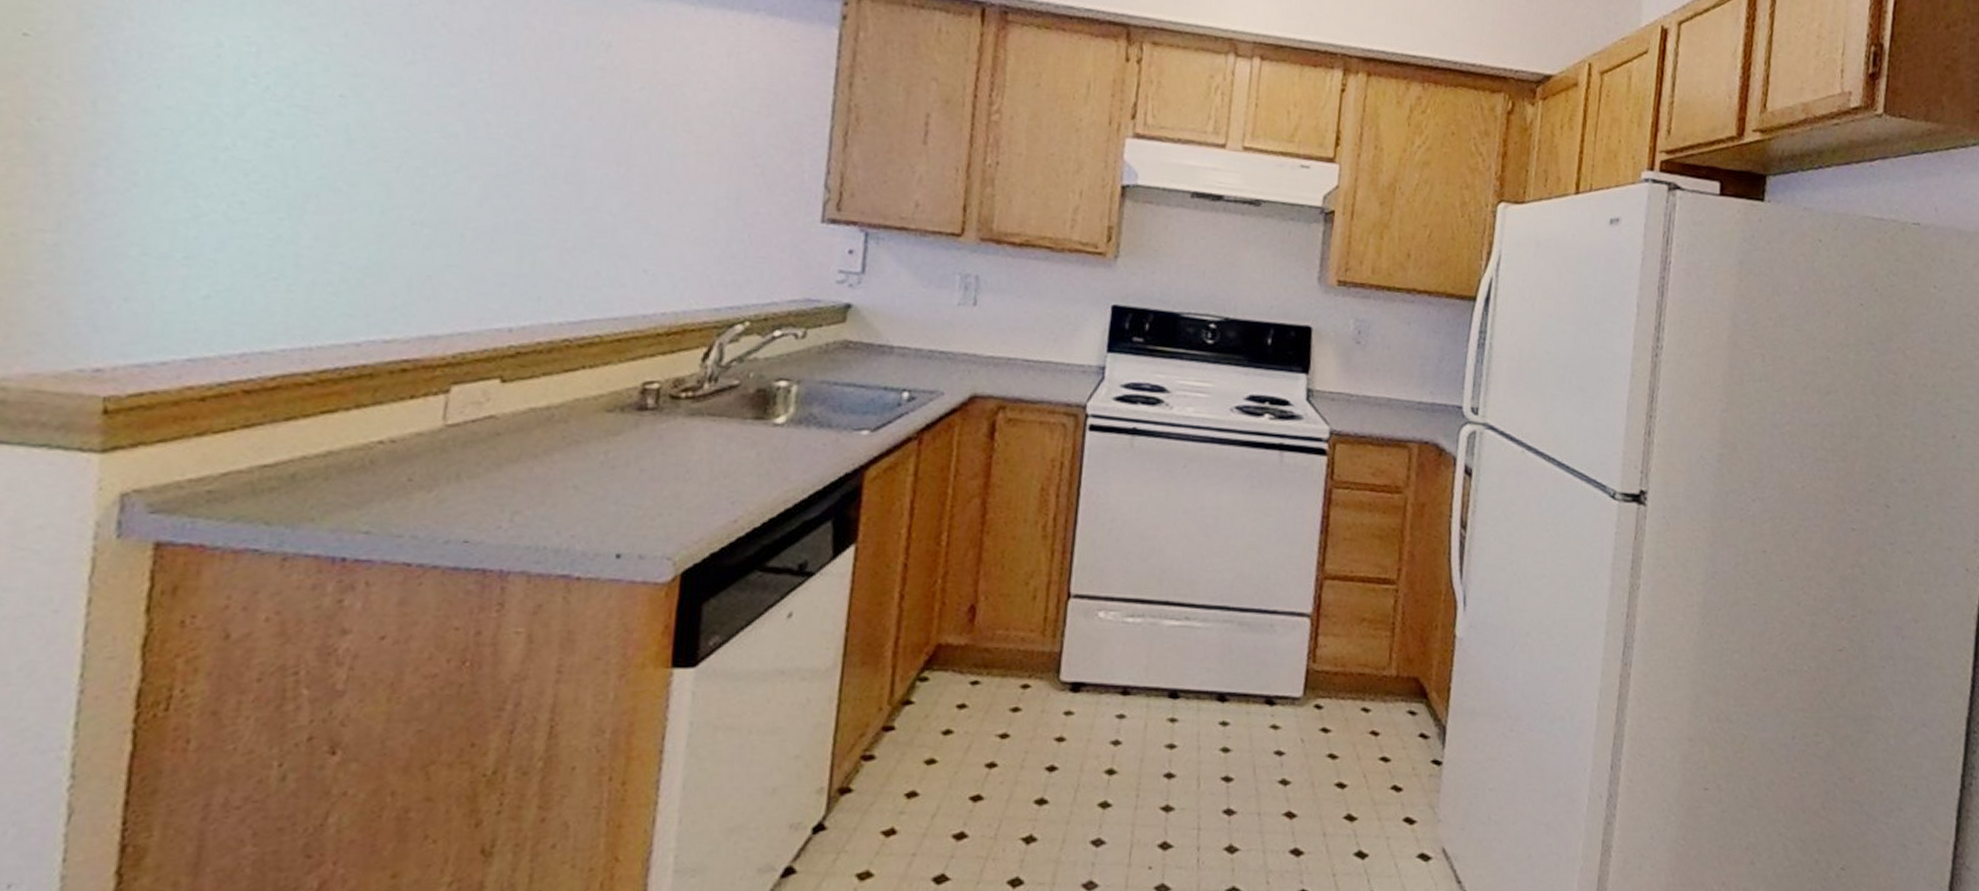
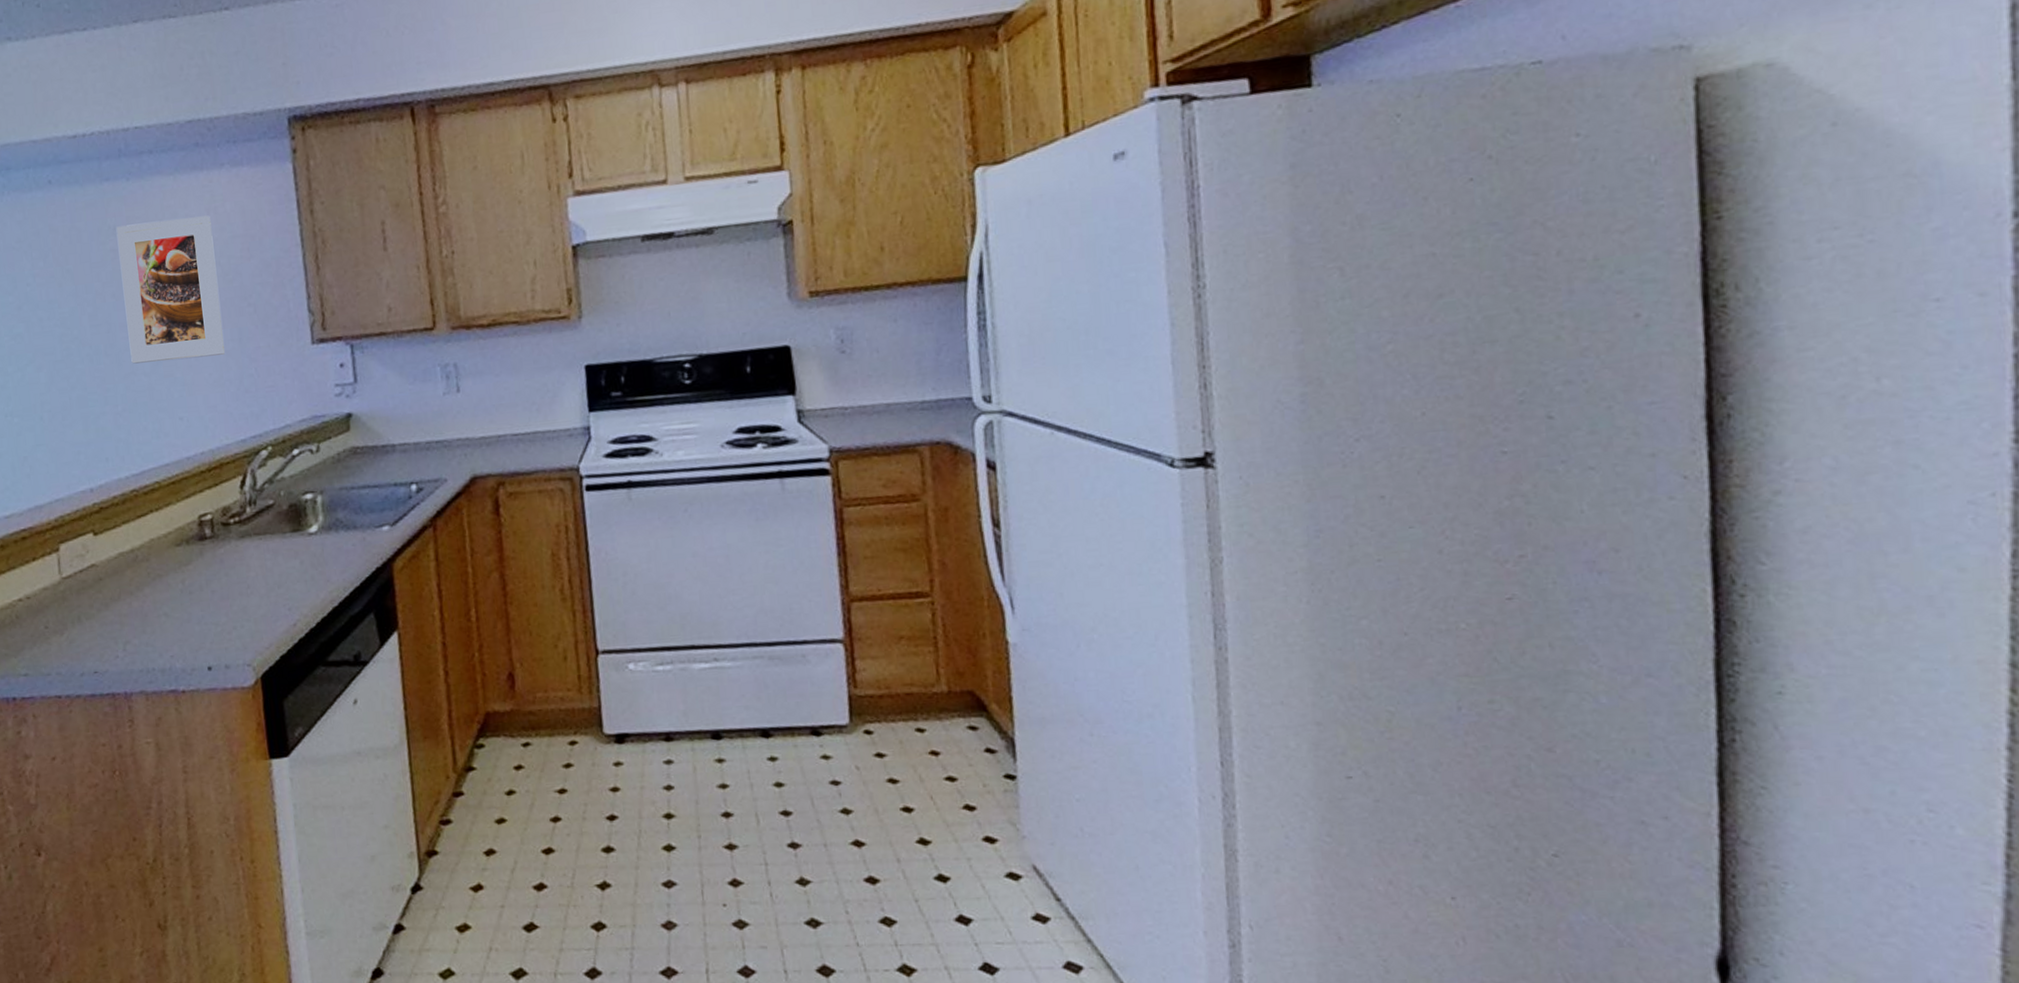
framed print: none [596,44,731,212] -> present [116,215,225,364]

